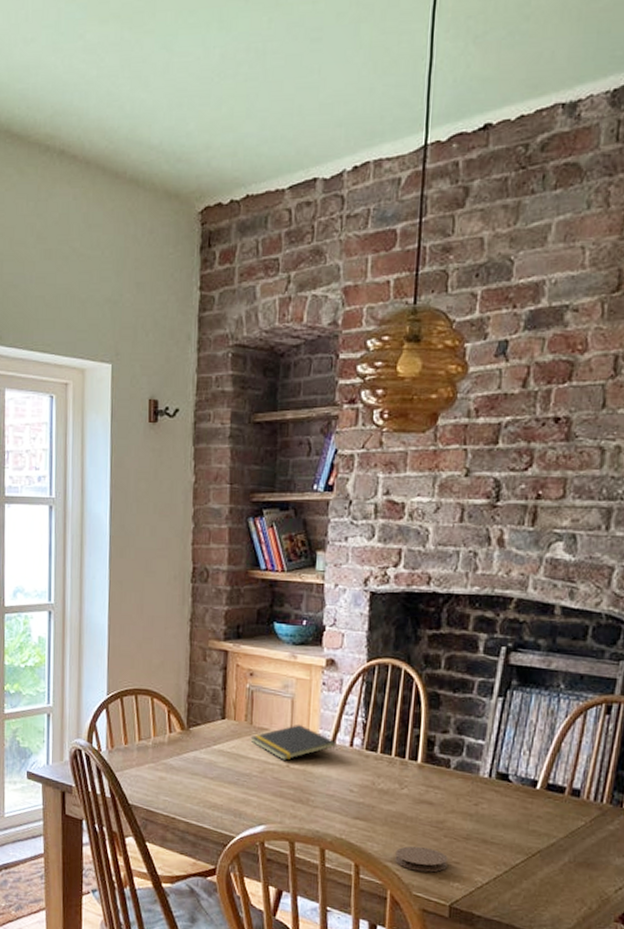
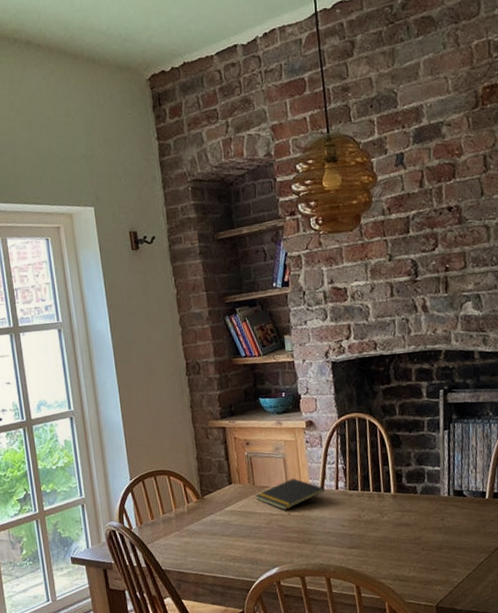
coaster: present [395,846,448,873] -> none [386,561,429,582]

